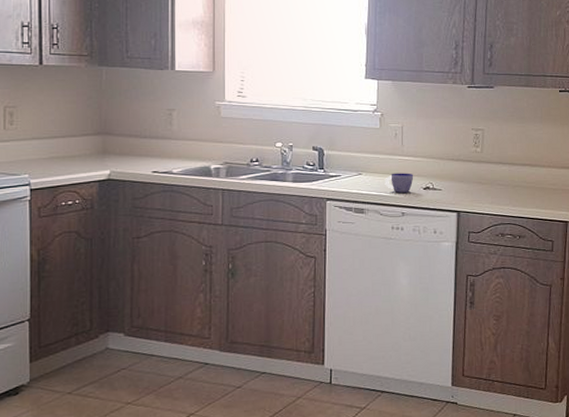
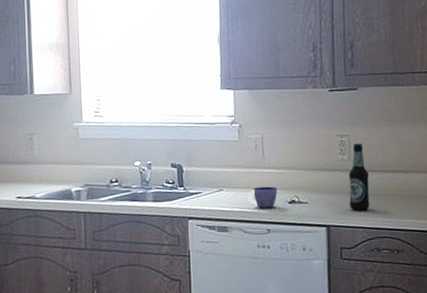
bottle: none [479,137,499,199] -> present [348,143,370,211]

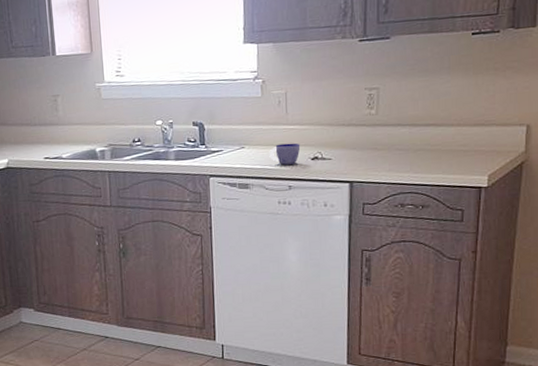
bottle: present [348,143,370,211] -> none [375,96,398,166]

